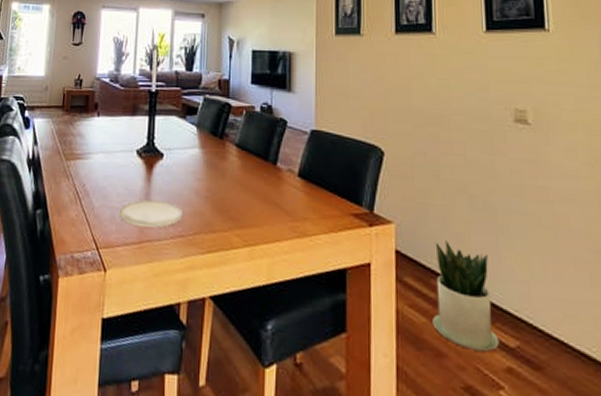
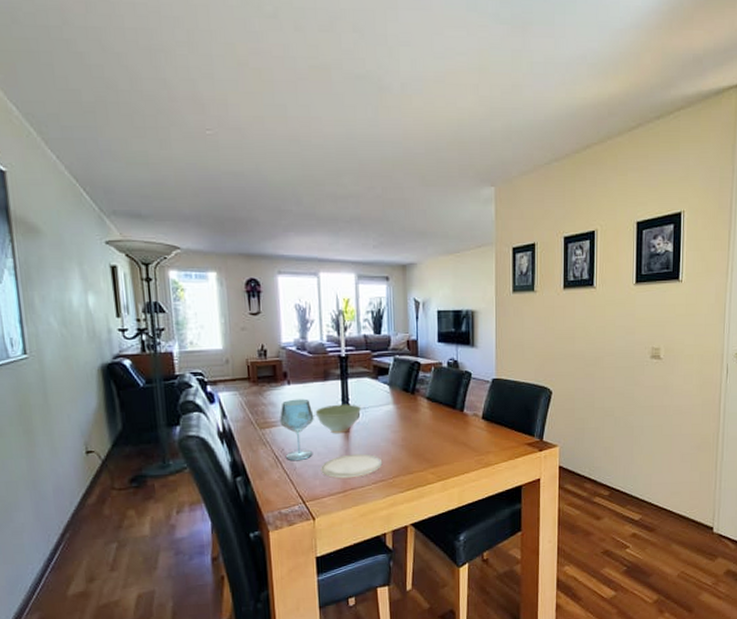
wine glass: none [85,132,118,199] -> present [280,399,314,460]
bowl: none [120,142,166,175] -> present [315,404,361,434]
planter: present [433,239,499,352] -> none [584,453,628,527]

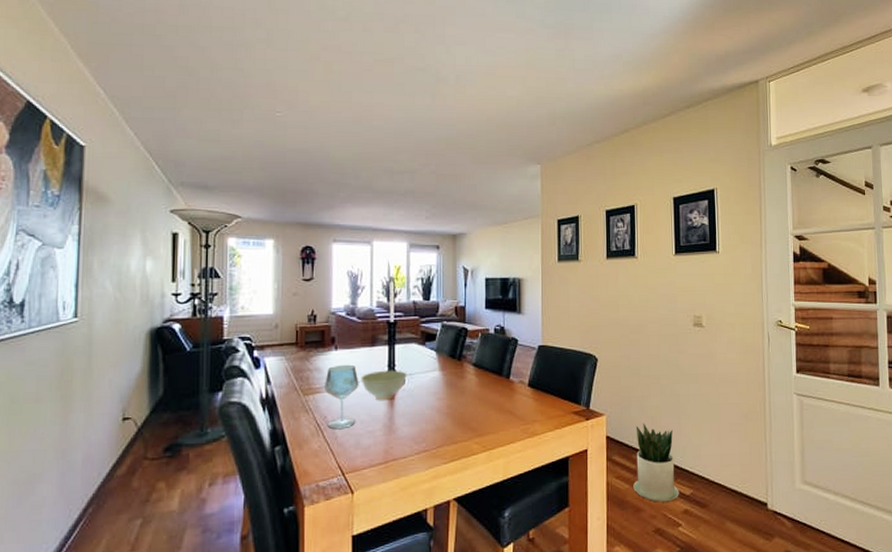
plate: present [321,453,383,479] -> none [363,422,427,449]
planter: none [584,453,628,527] -> present [633,422,679,502]

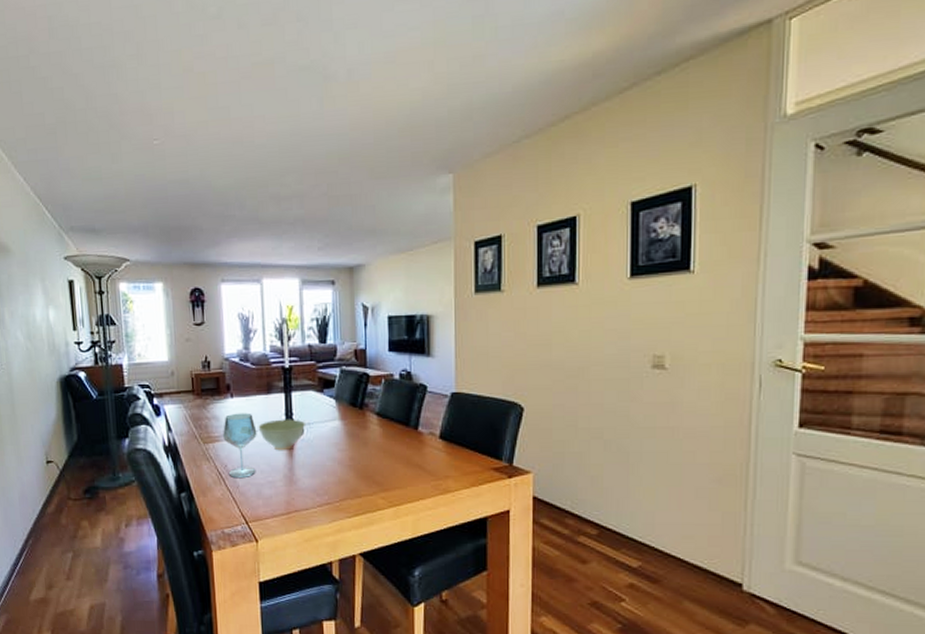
planter: present [633,422,679,502] -> none [565,483,624,574]

